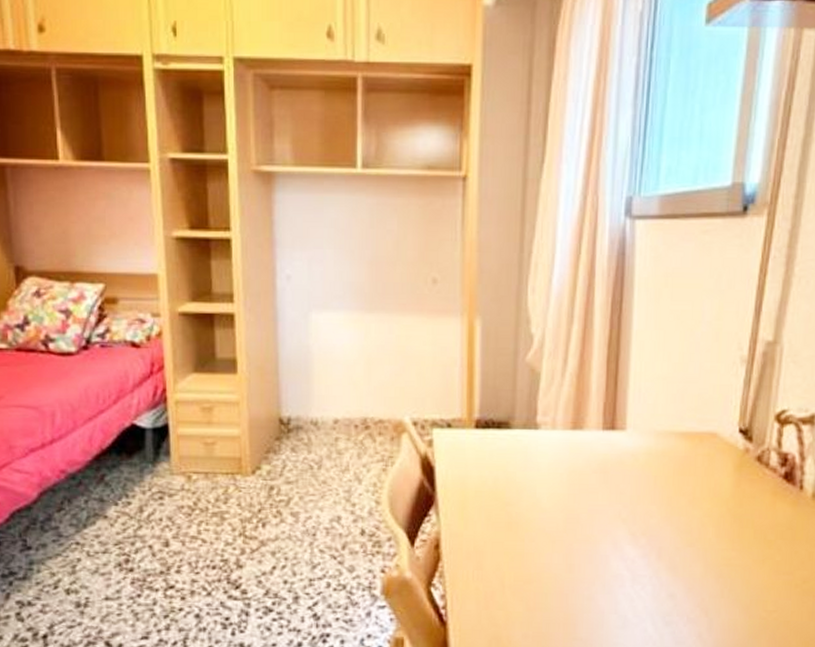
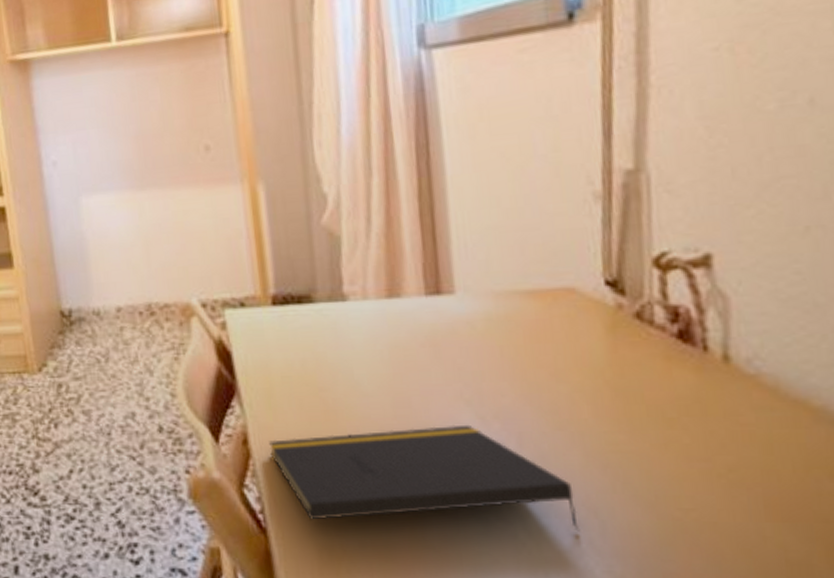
notepad: none [458,539,694,627] -> present [269,424,581,532]

